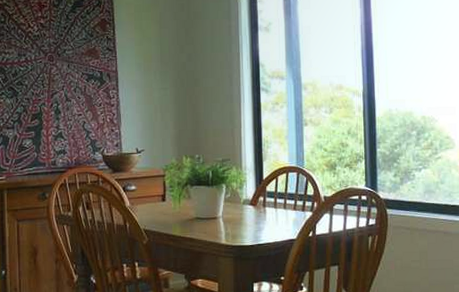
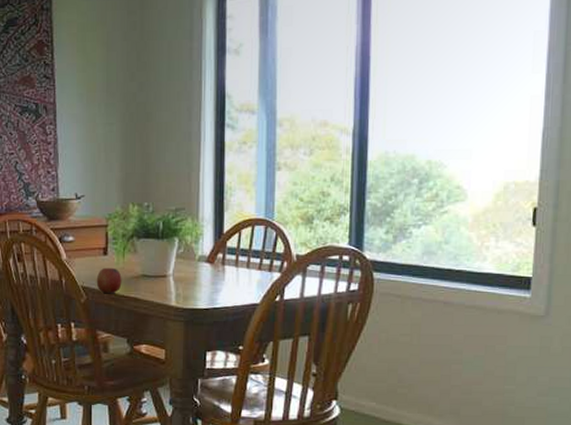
fruit: none [156,212,179,236] -> present [96,267,122,294]

